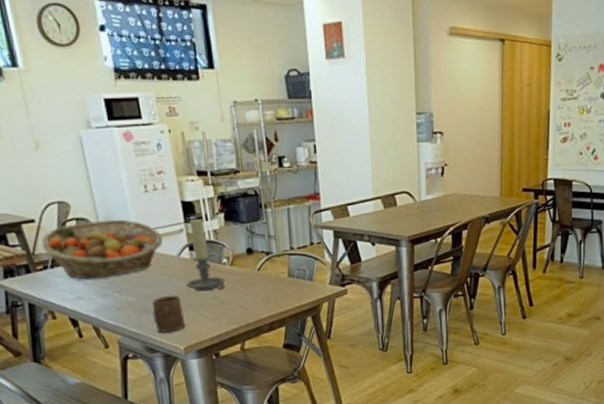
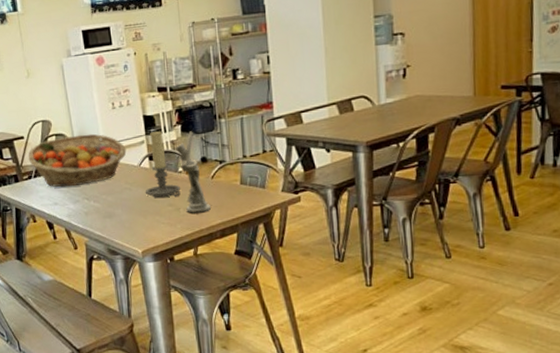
cup: present [152,295,186,333] -> none [115,201,144,237]
utensil holder: none [218,220,258,307] -> present [175,131,211,213]

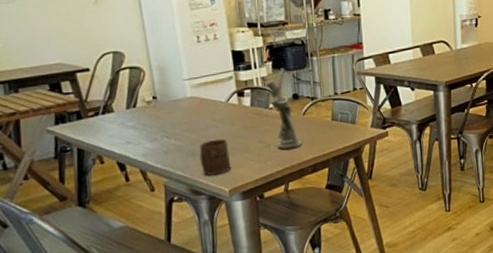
fruit basket: present [28,133,127,187] -> none [94,67,213,125]
cup: none [115,201,144,237] -> present [199,139,232,176]
candle holder: present [145,130,181,198] -> none [233,66,272,135]

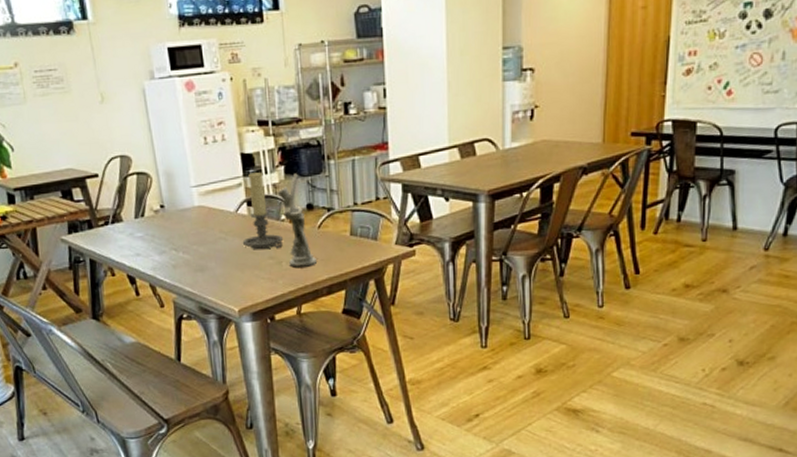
cup: present [199,139,232,176] -> none [208,253,241,294]
candle holder: none [233,66,272,135] -> present [242,171,284,250]

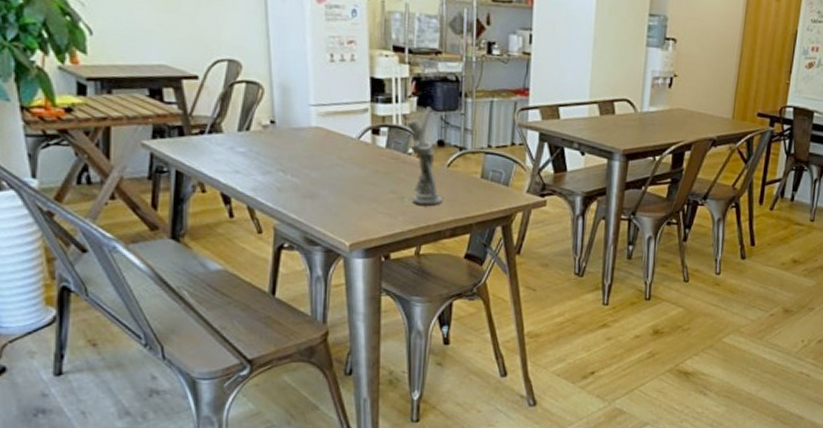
candle holder: present [242,171,284,250] -> none [362,98,409,184]

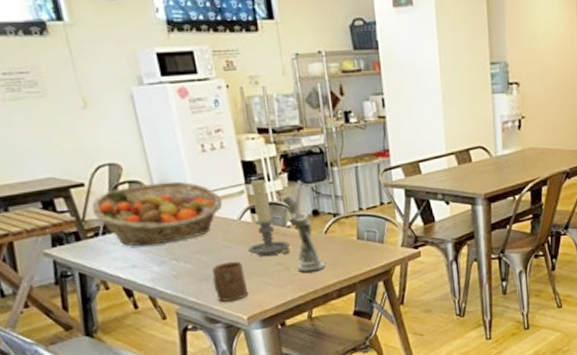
fruit basket: none [201,86,344,153] -> present [91,181,223,246]
cup: none [319,181,356,225] -> present [212,261,249,302]
candle holder: none [362,98,409,184] -> present [247,179,291,257]

